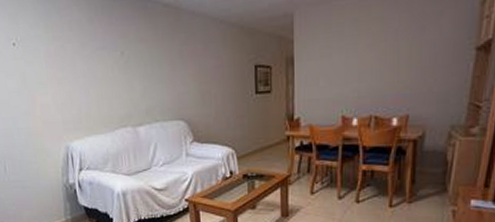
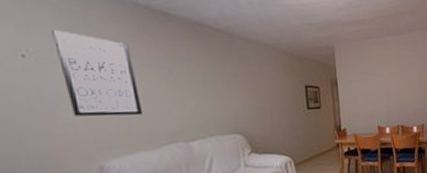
wall art: none [33,18,98,100] -> present [52,30,142,117]

